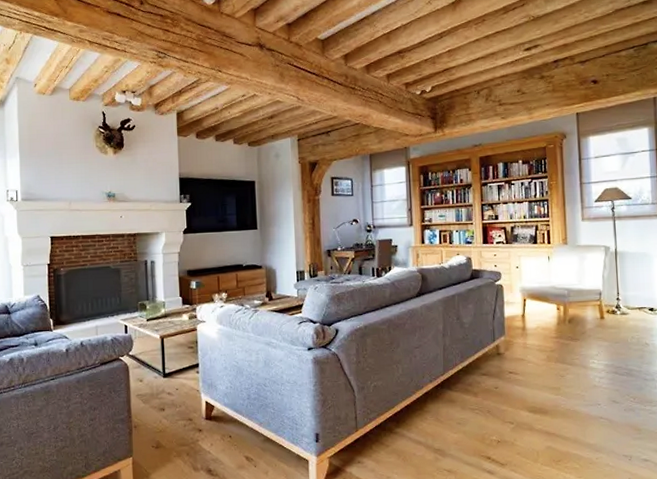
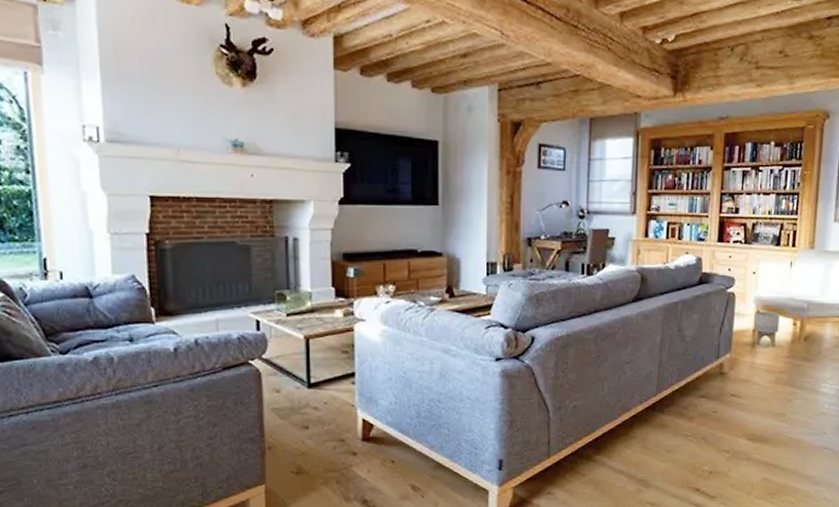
planter: none [522,299,545,329] -> present [753,311,780,347]

